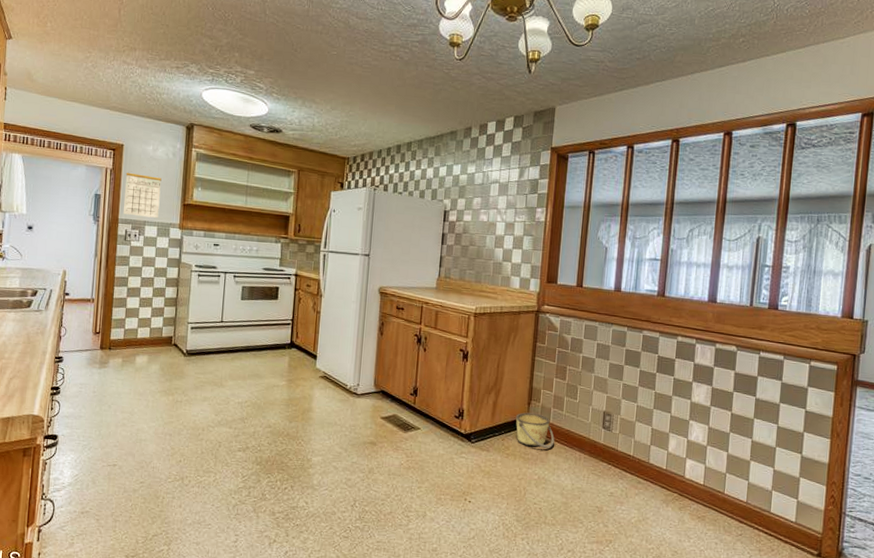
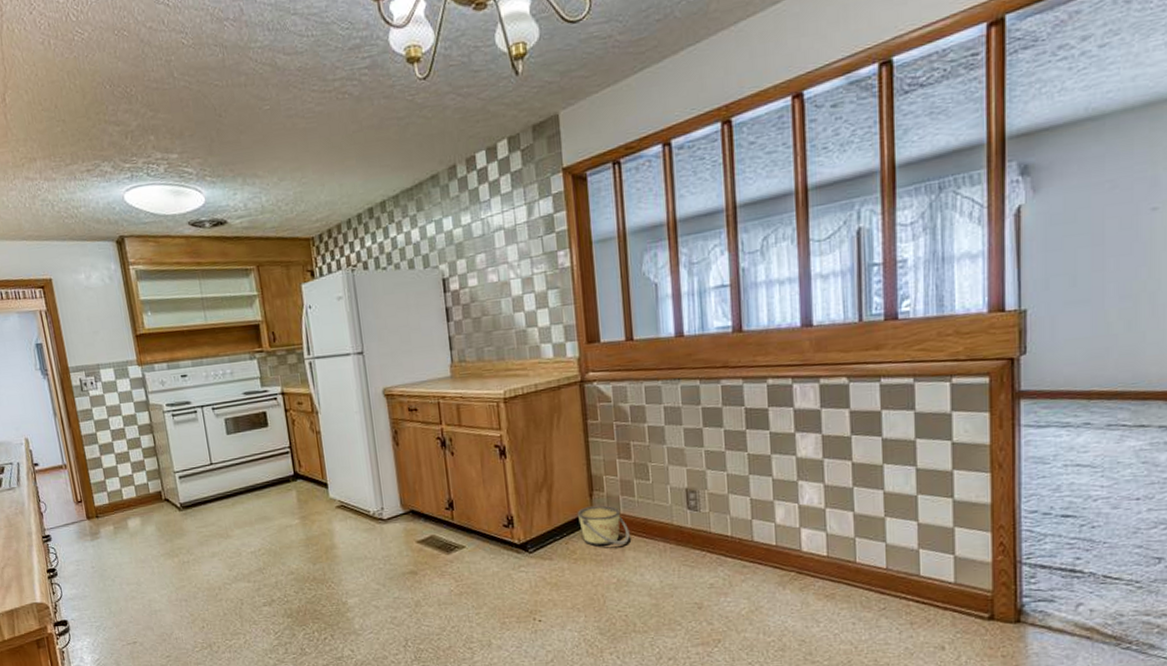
calendar: present [124,172,162,218] -> none [63,309,112,361]

